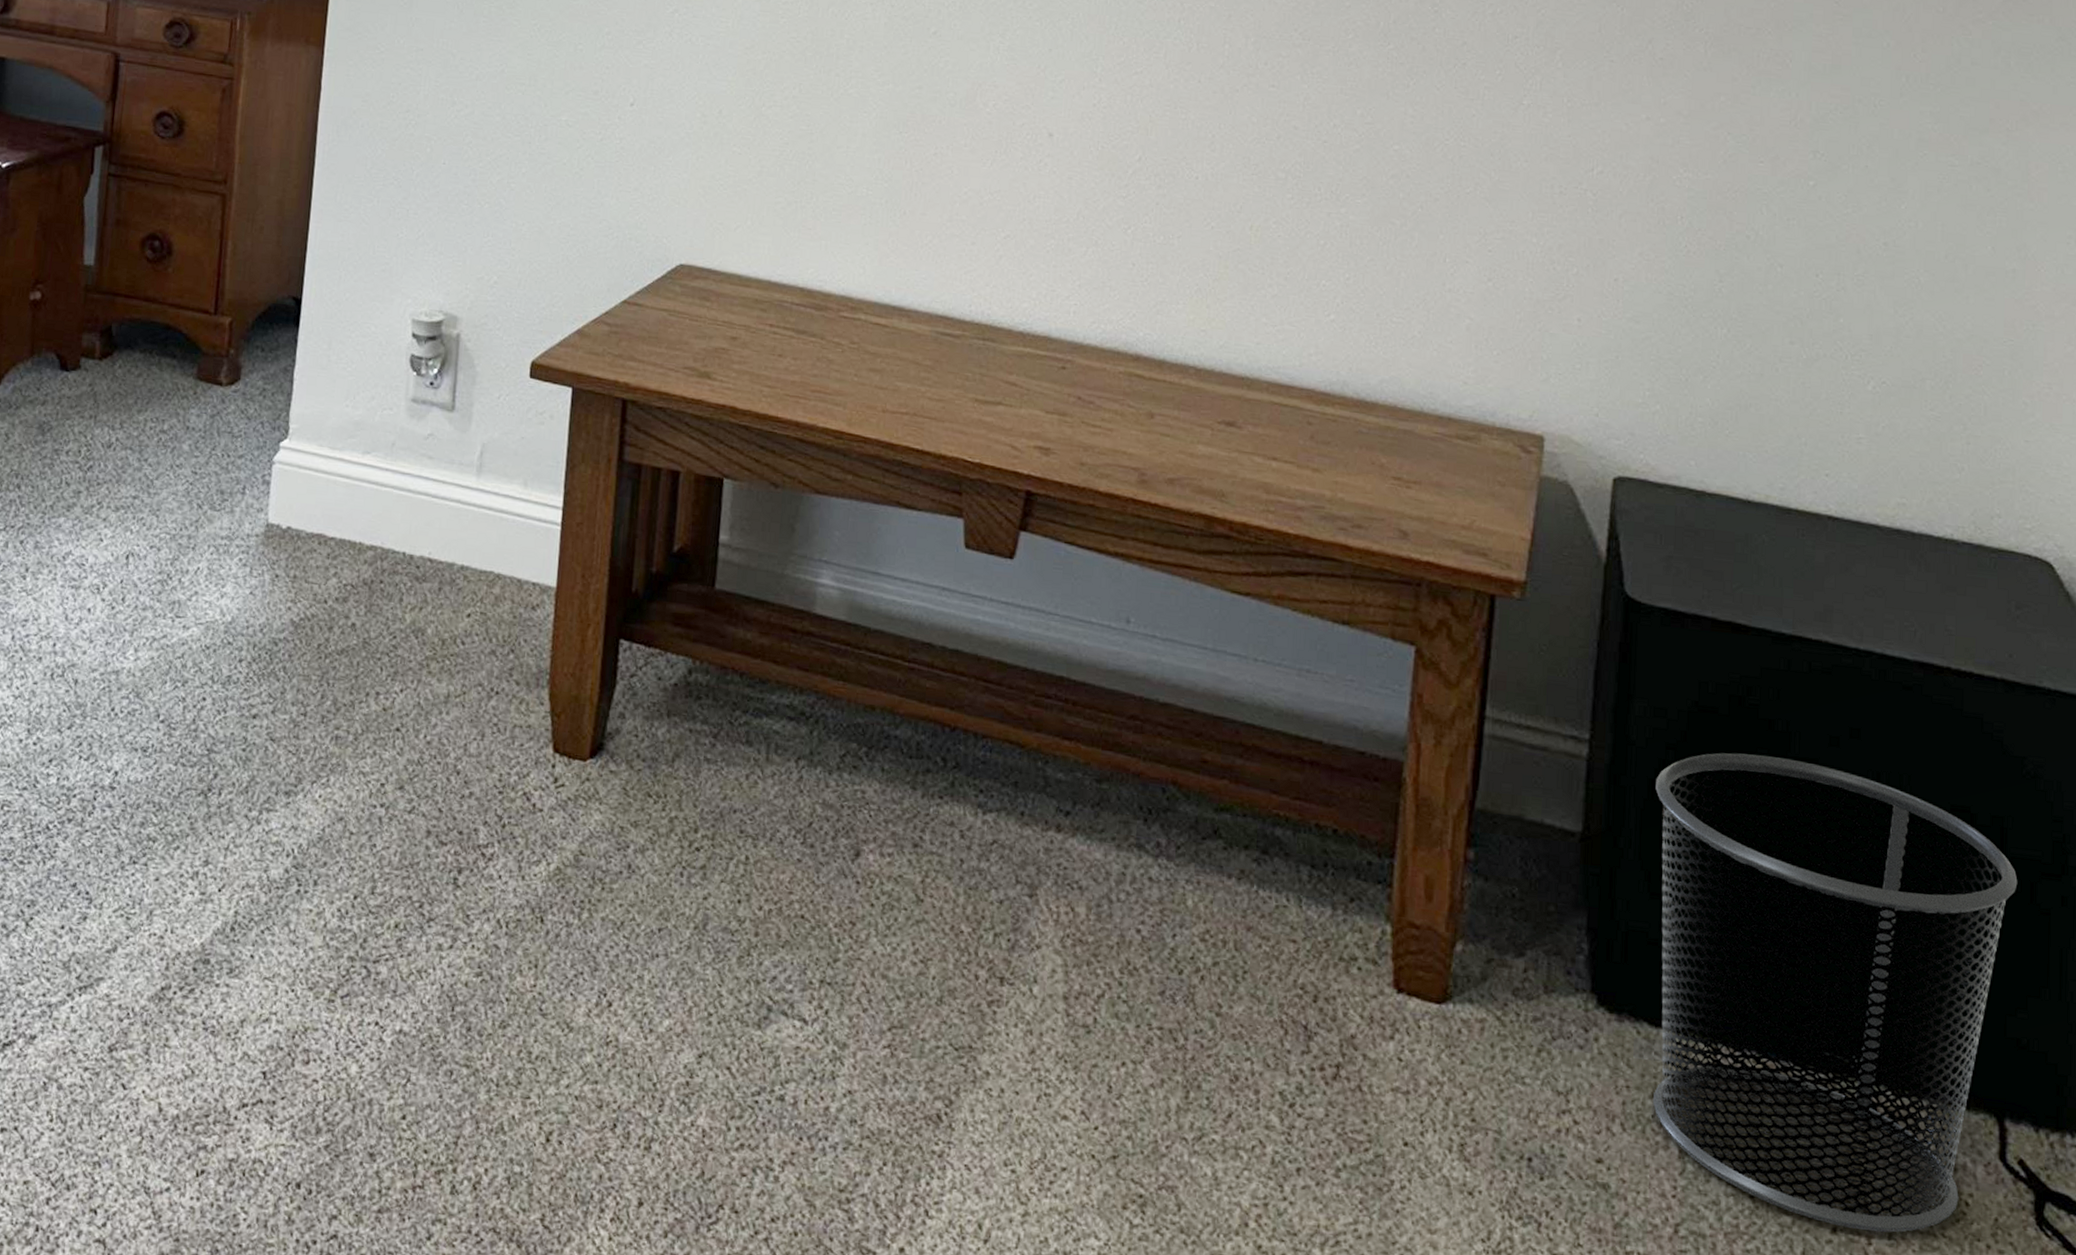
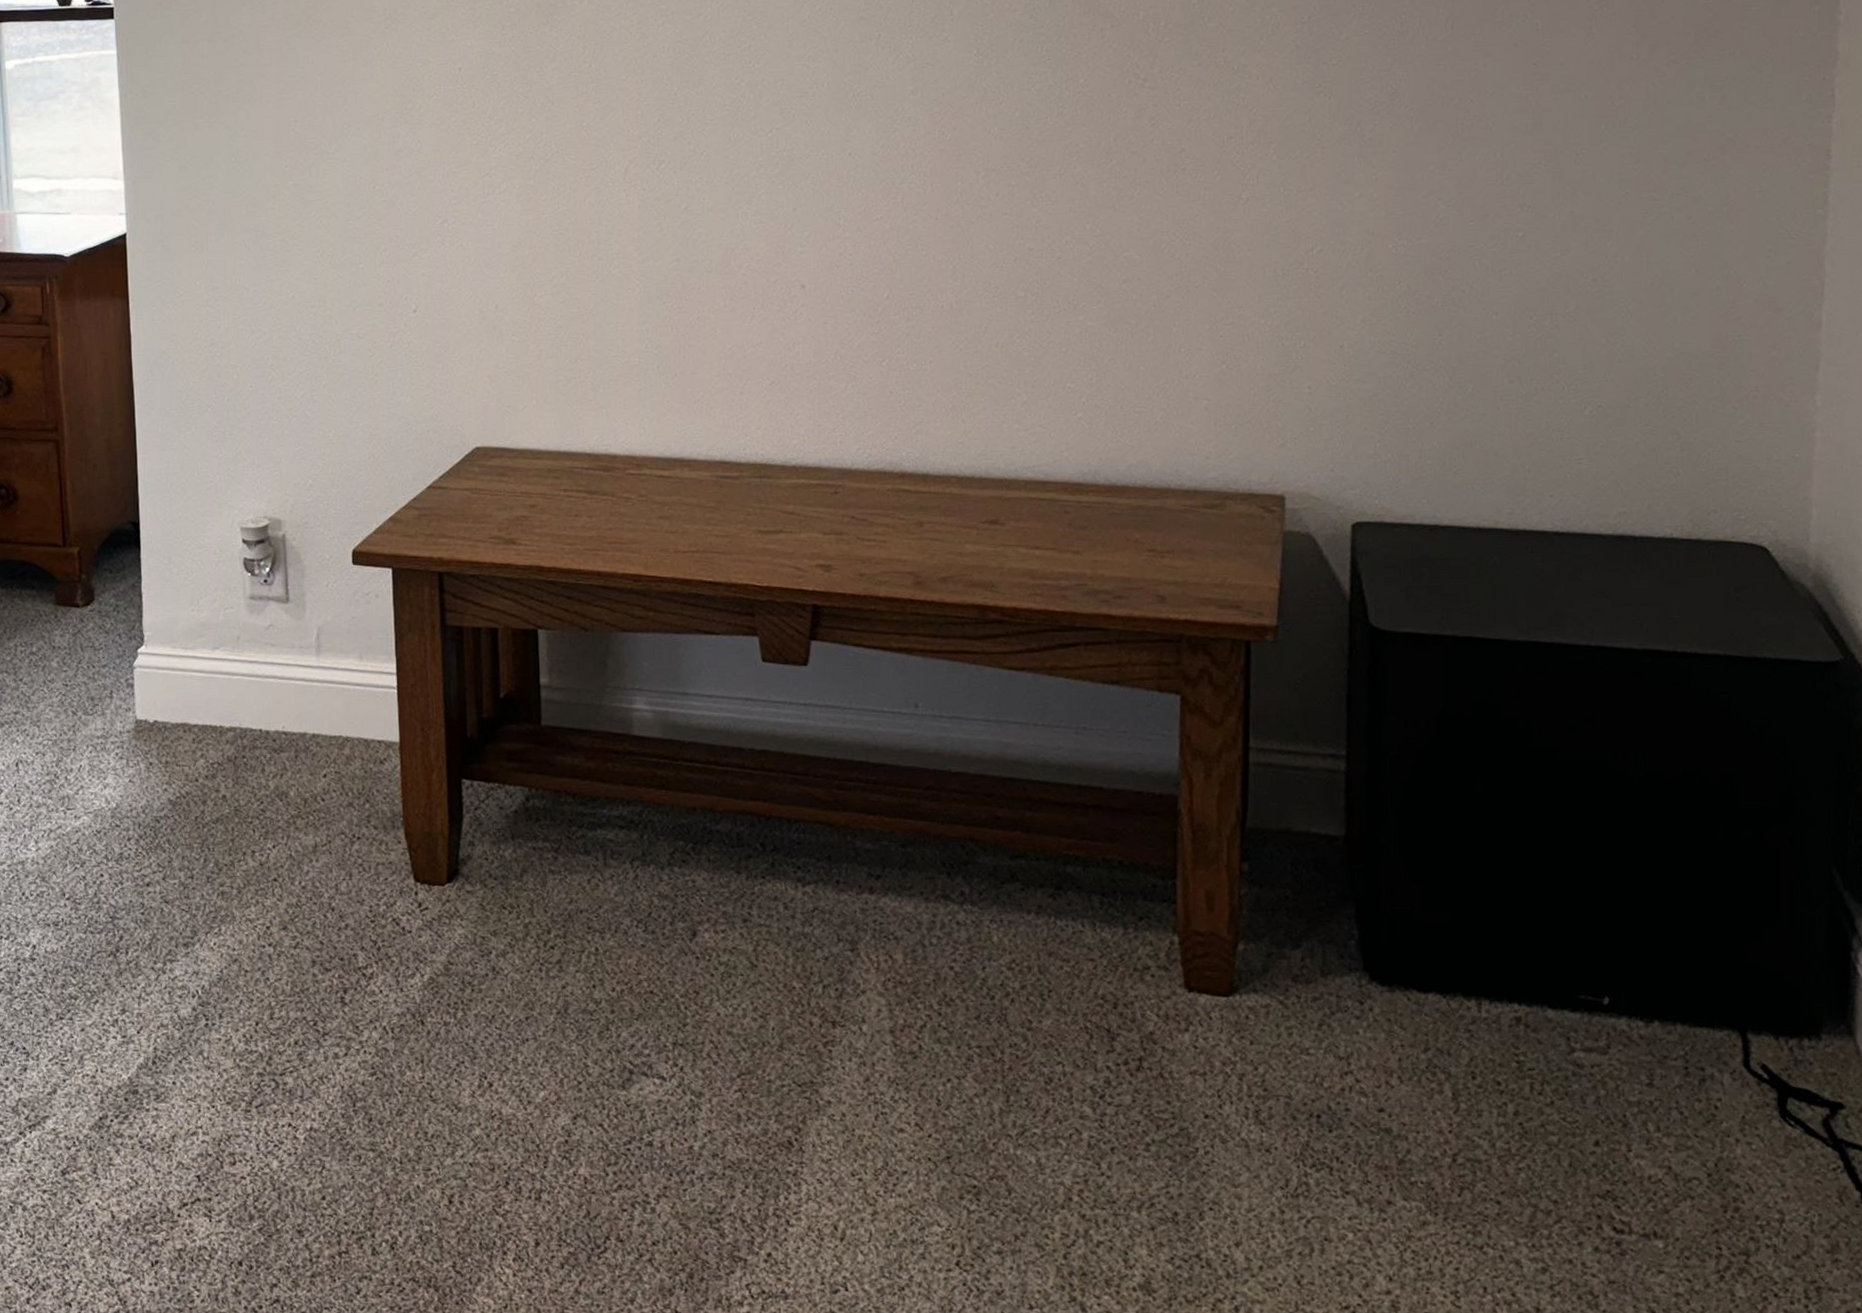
waste bin: present [1653,752,2018,1233] -> none [1410,749,1749,1140]

